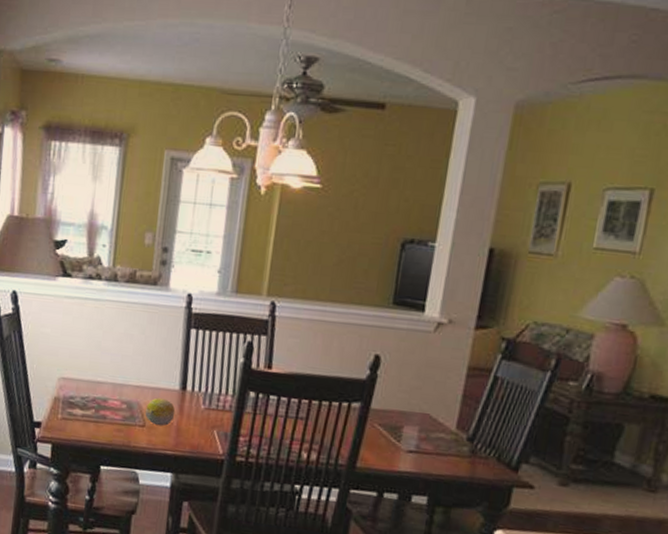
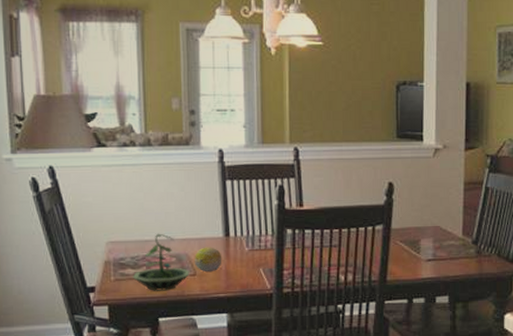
terrarium: none [79,376,140,439] -> present [132,233,190,291]

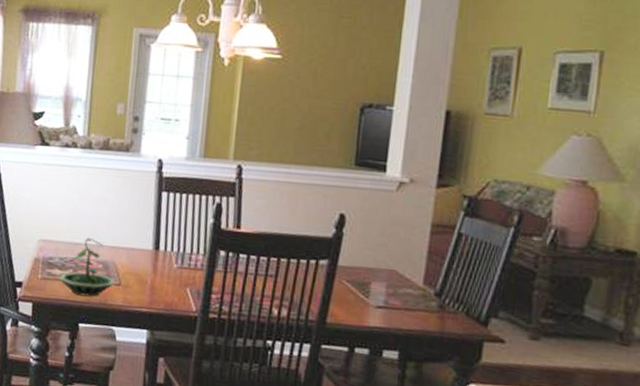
fruit: present [194,247,222,273] -> none [120,257,149,285]

